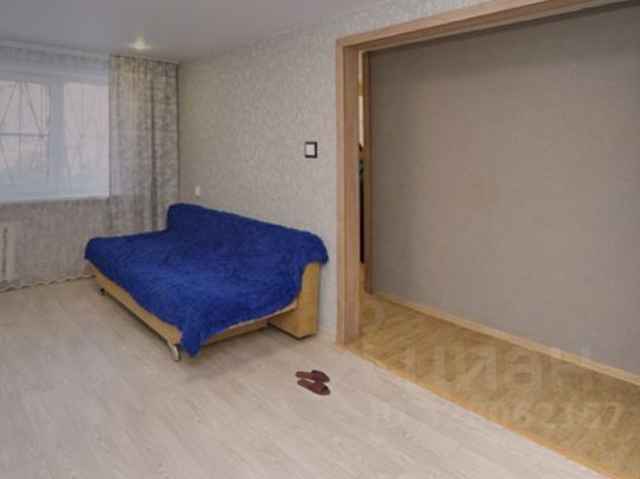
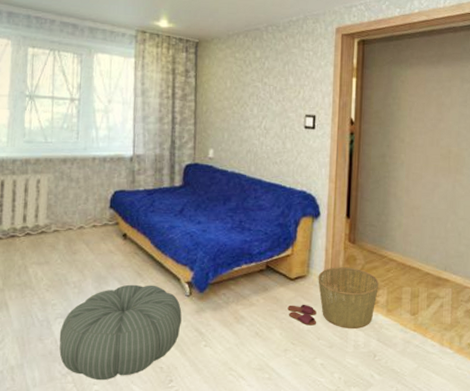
pouf: none [30,348,170,465] -> present [59,284,182,381]
basket: none [330,323,405,399] -> present [318,267,379,329]

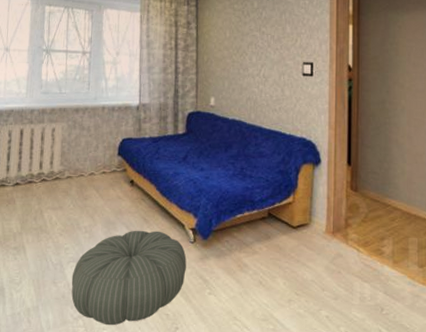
slippers: present [287,304,316,326] -> none [290,253,320,276]
basket: present [318,267,379,329] -> none [320,215,384,280]

